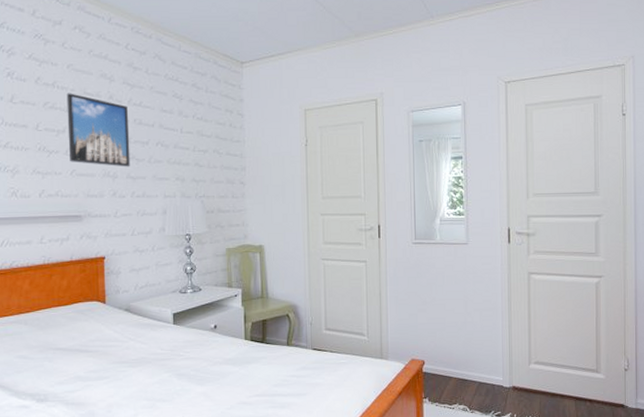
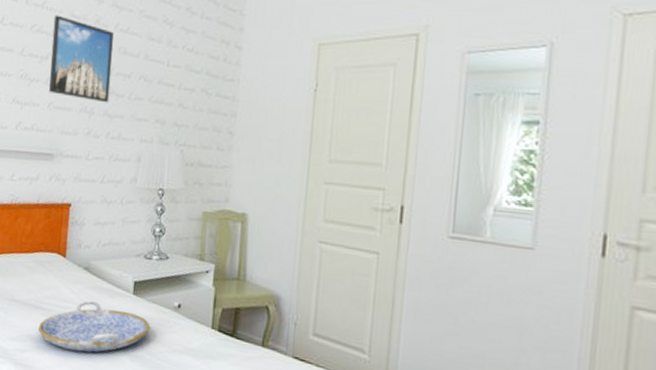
serving tray: none [86,336,192,382] -> present [38,300,151,353]

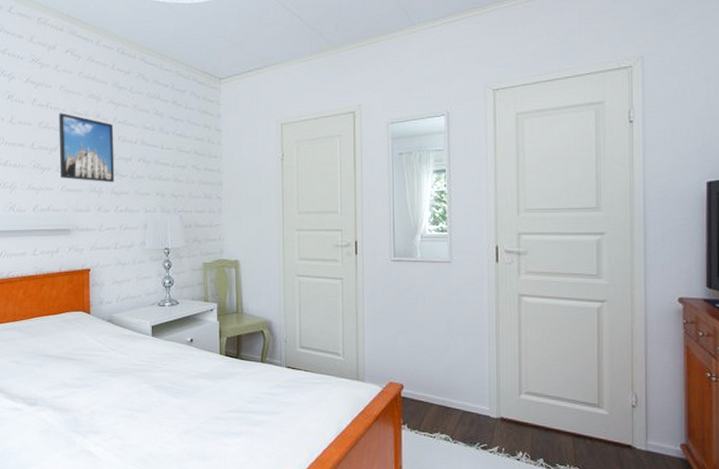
serving tray: present [38,300,151,353] -> none [71,347,169,390]

